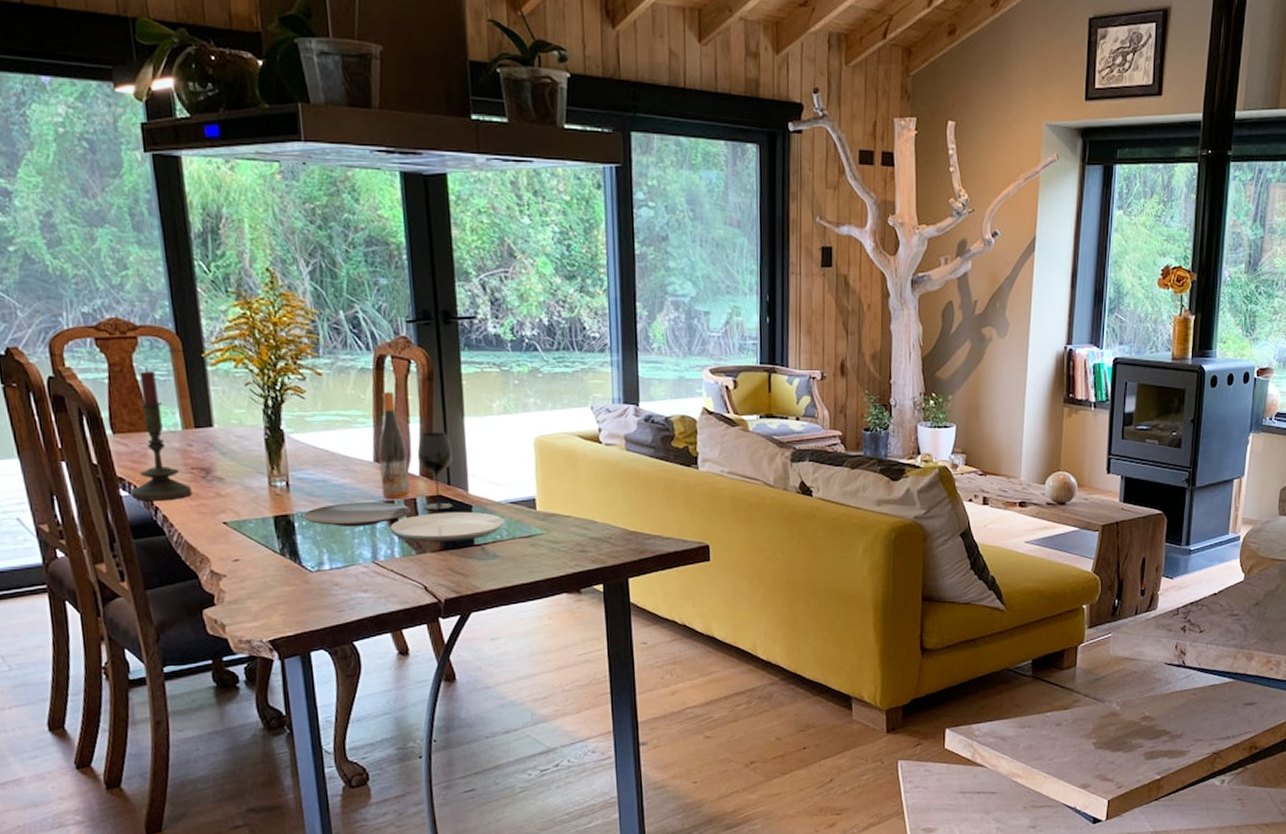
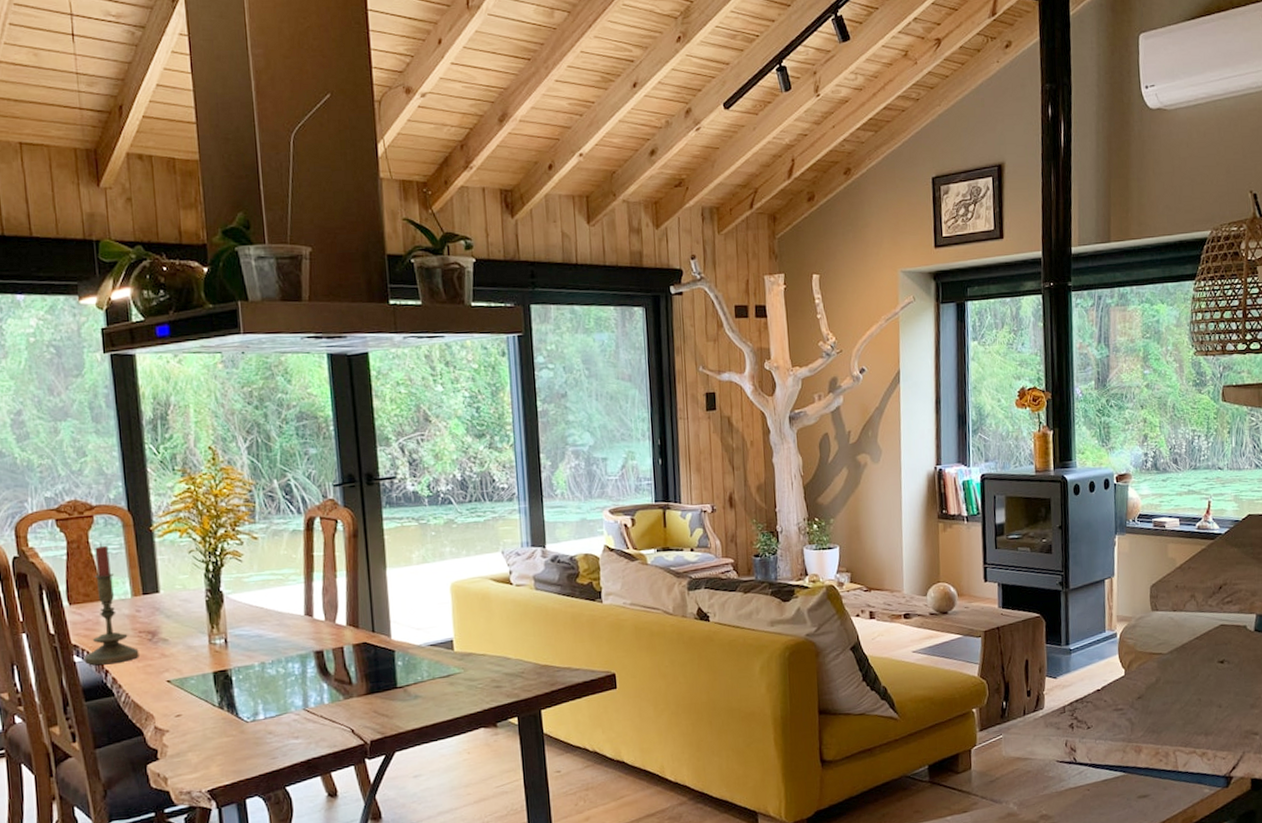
plate: present [302,502,411,526] -> none [239,652,339,678]
wine bottle: present [378,392,410,499] -> none [309,550,337,649]
plate: present [390,511,505,542] -> none [320,656,425,688]
wine glass: present [417,432,452,511] -> none [344,583,377,658]

